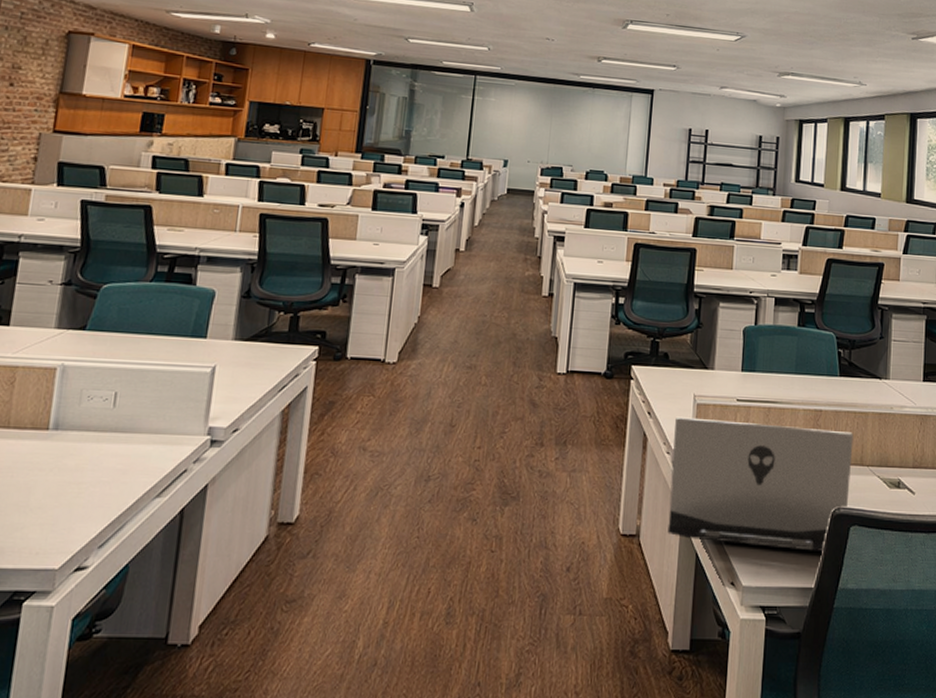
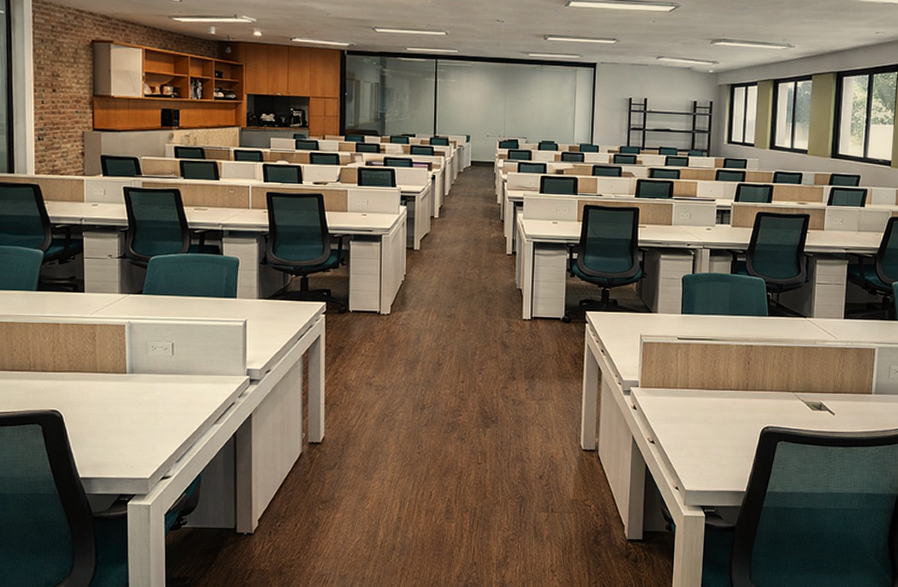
laptop computer: present [667,417,854,551] -> none [621,353,781,462]

